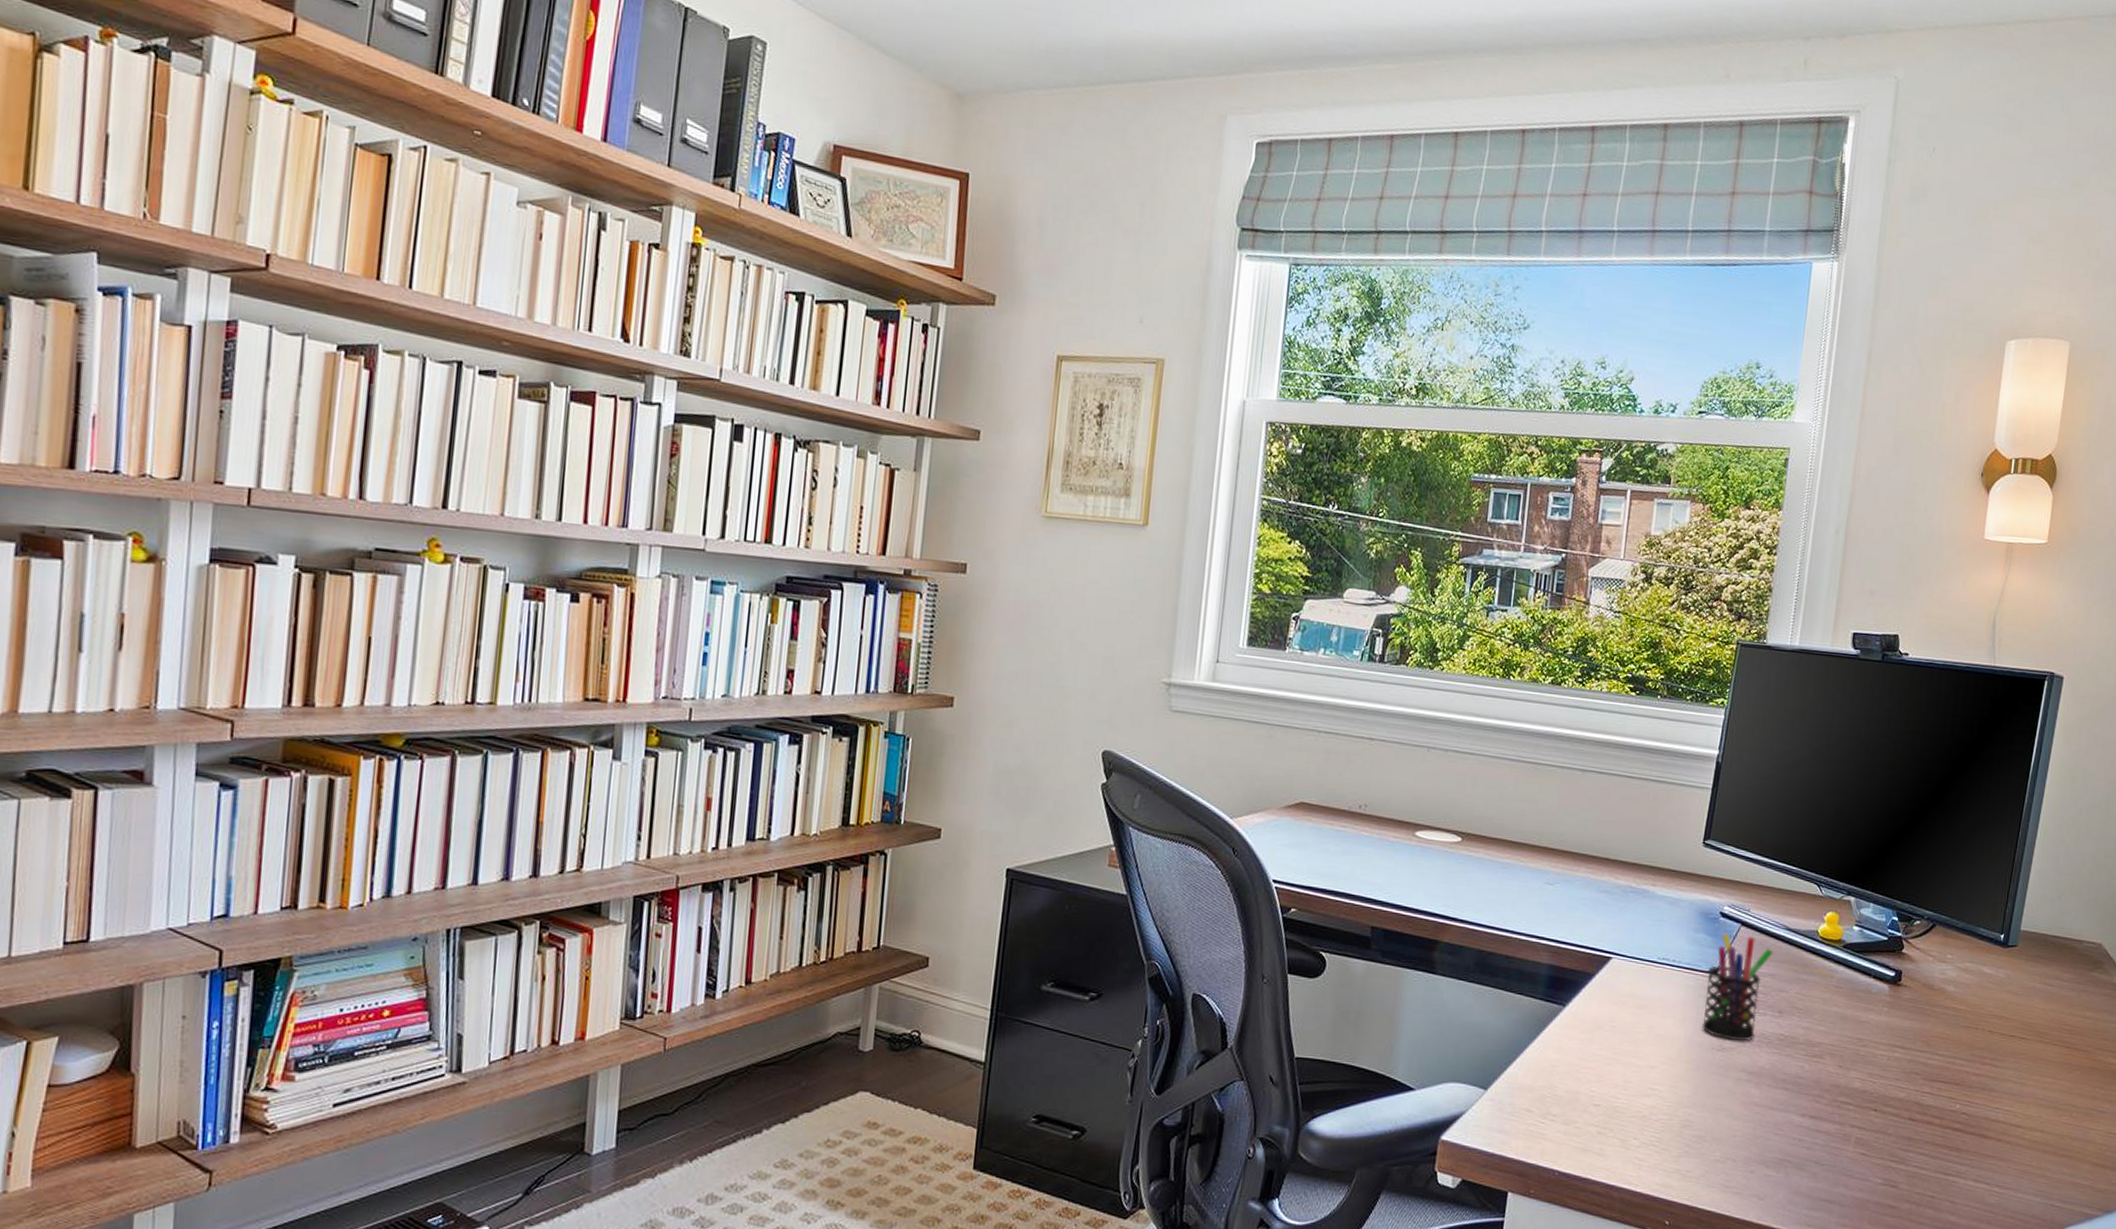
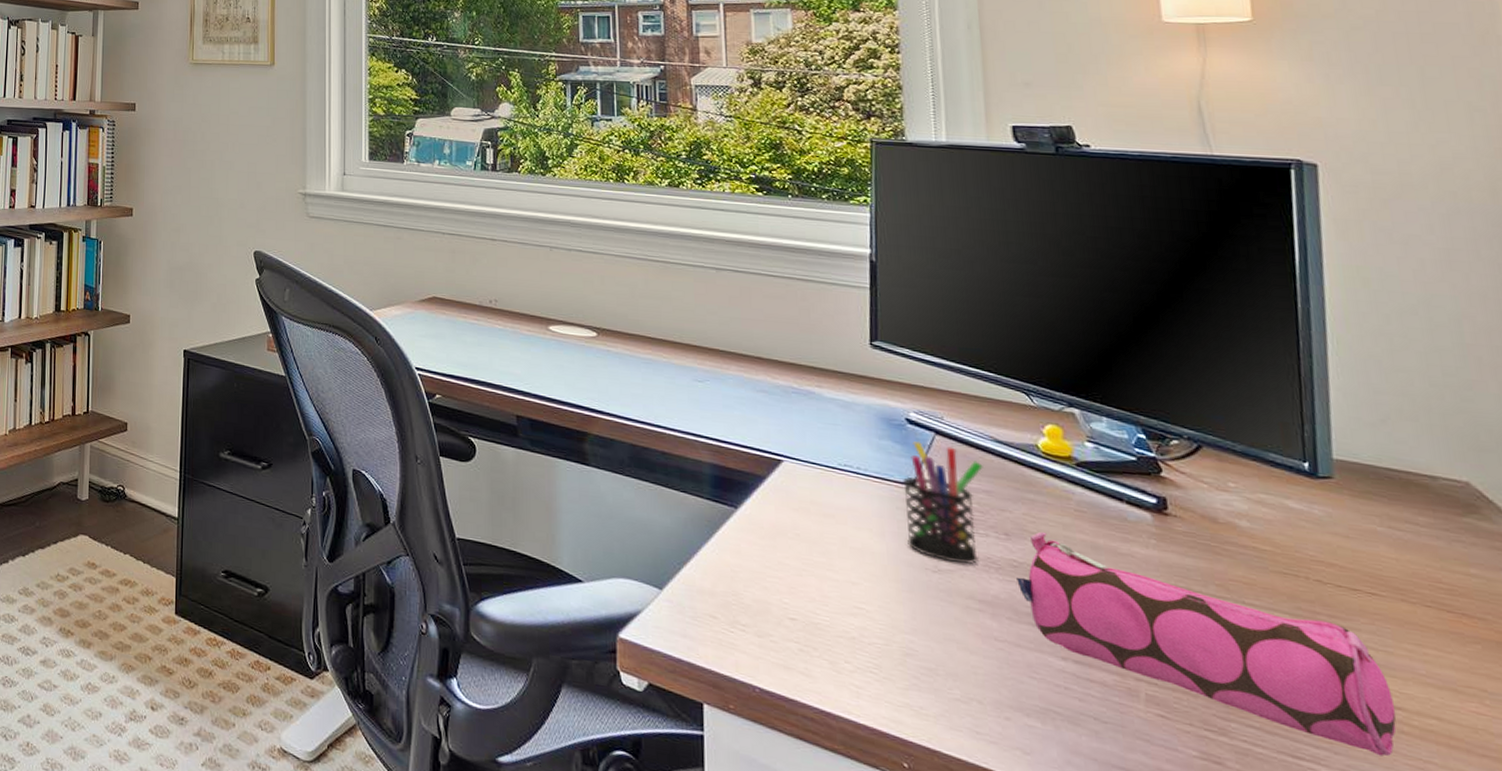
pencil case: none [1780,1007,2018,1165] -> present [1017,531,1397,757]

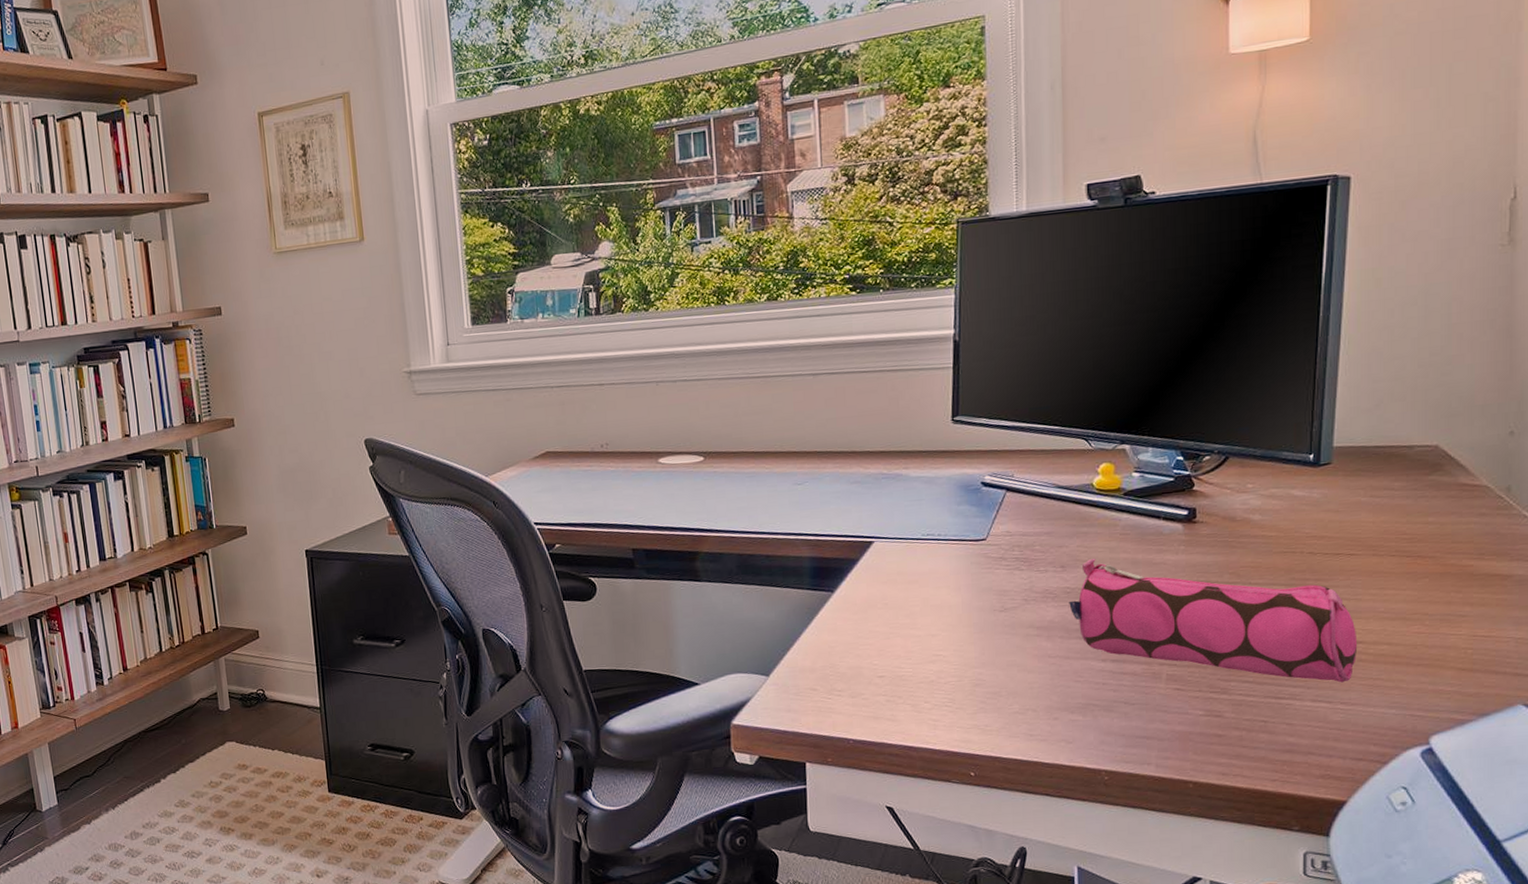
pen holder: present [903,441,983,565] -> none [977,500,1046,601]

